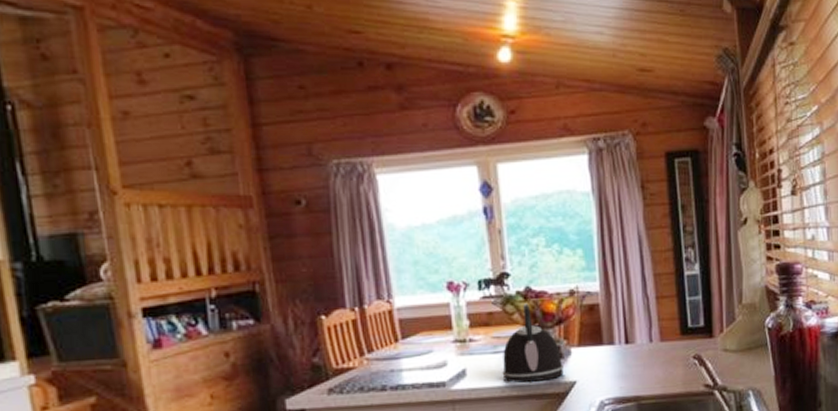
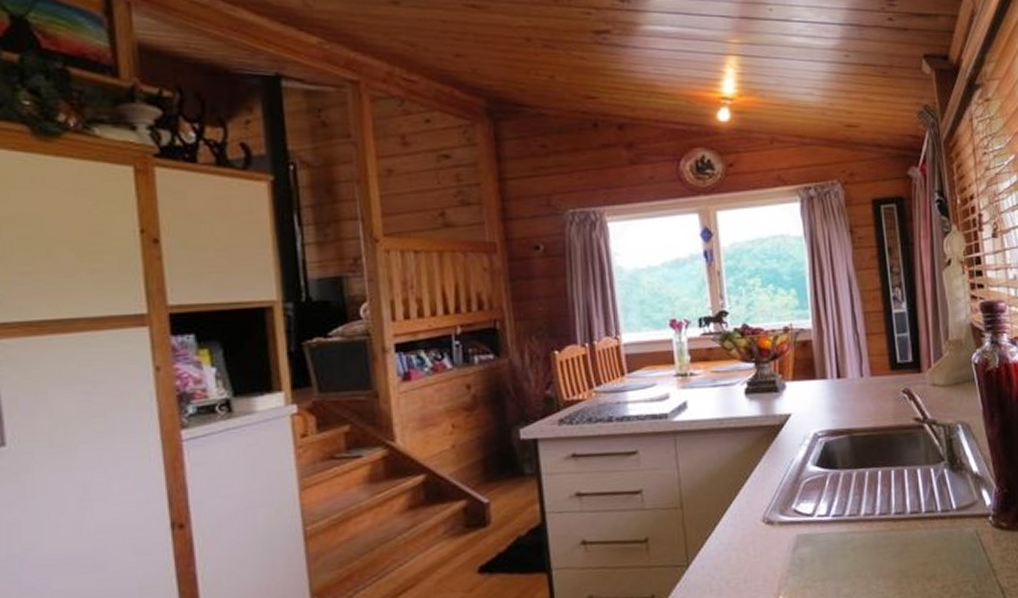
kettle: present [502,303,564,384] -> none [721,340,779,416]

